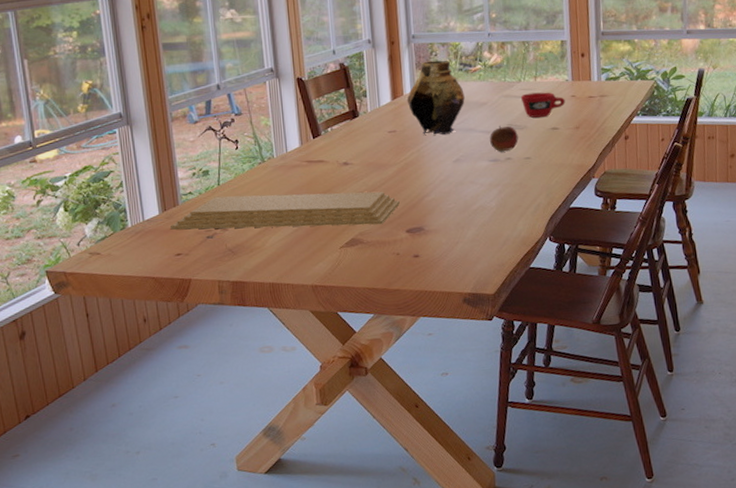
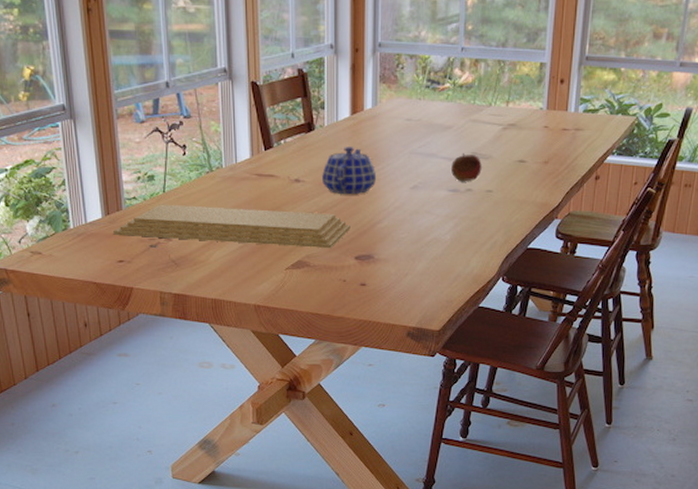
teapot: none [369,128,420,173] -> present [322,147,376,194]
vase: present [406,60,465,135] -> none [367,74,429,157]
cup: present [520,92,565,118] -> none [489,120,537,147]

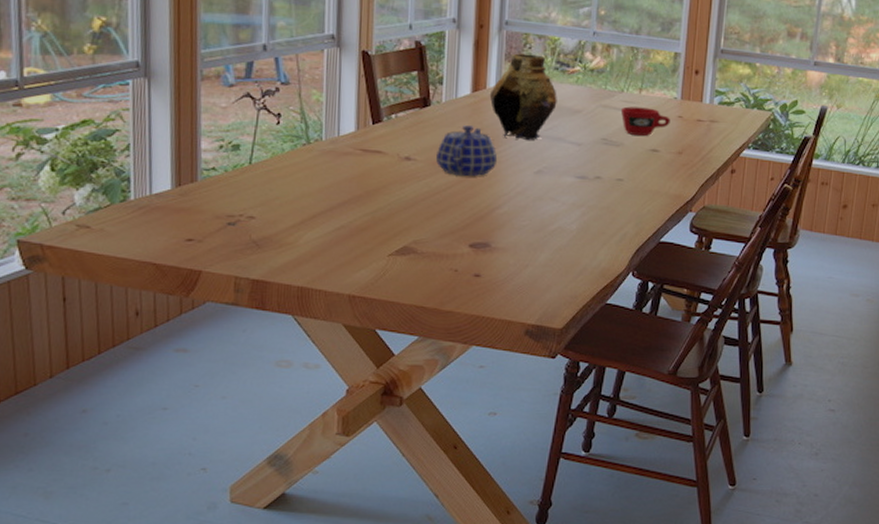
cutting board: present [113,204,350,249] -> none [184,177,466,235]
vase: none [367,74,429,157] -> present [489,53,557,140]
fruit: present [451,152,482,182] -> none [579,138,612,169]
cup: none [489,120,537,147] -> present [620,106,670,136]

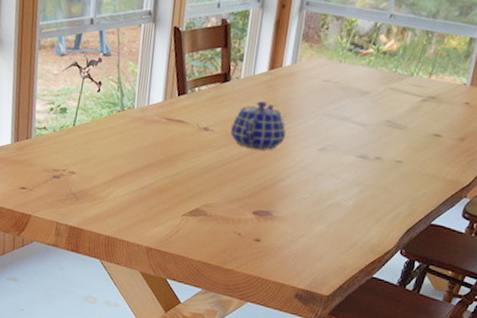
vase: present [489,53,557,140] -> none [284,33,348,119]
cup: present [620,106,670,136] -> none [408,90,457,121]

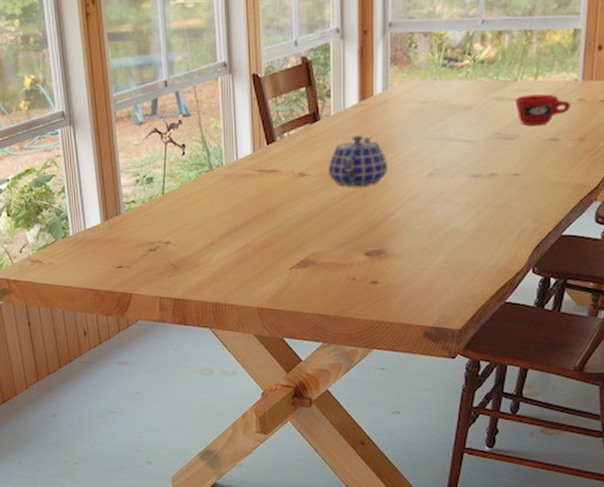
cup: none [408,90,457,121] -> present [514,94,571,126]

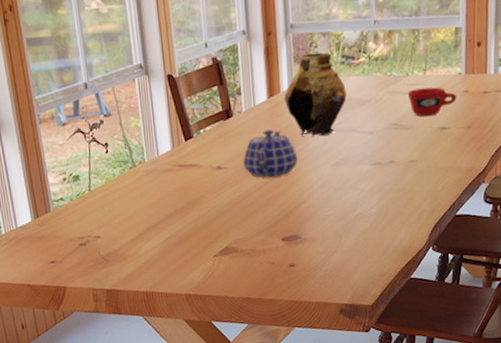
vase: none [377,53,446,144] -> present [284,52,347,136]

